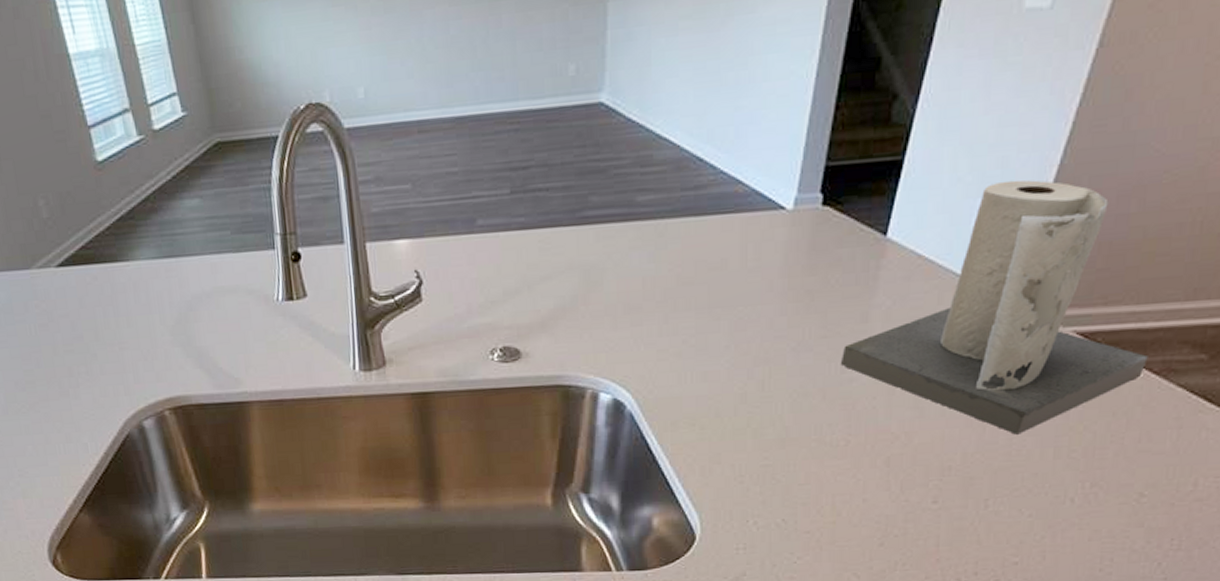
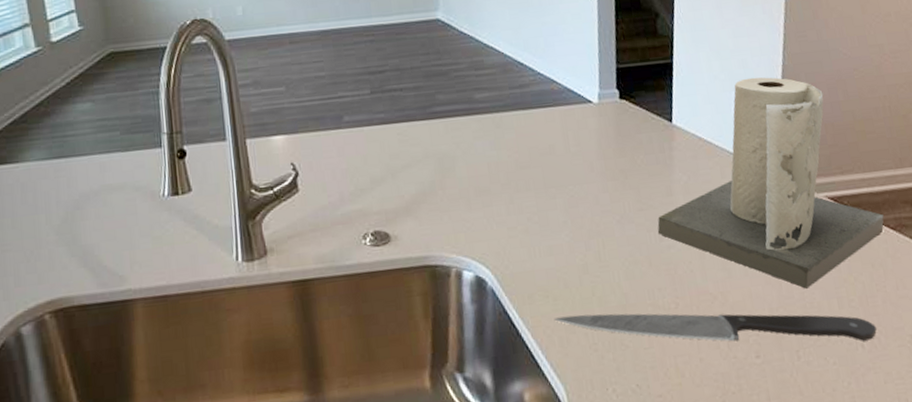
kitchen knife: none [697,445,1096,495] -> present [554,313,877,342]

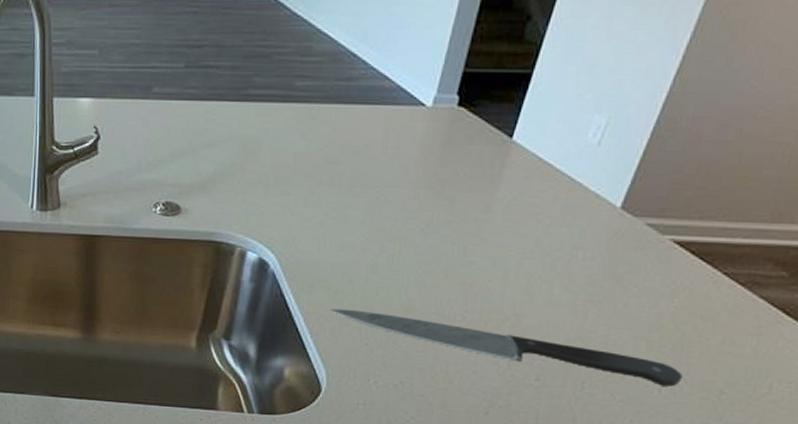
paper towel roll: present [657,77,884,289] -> none [462,101,736,327]

